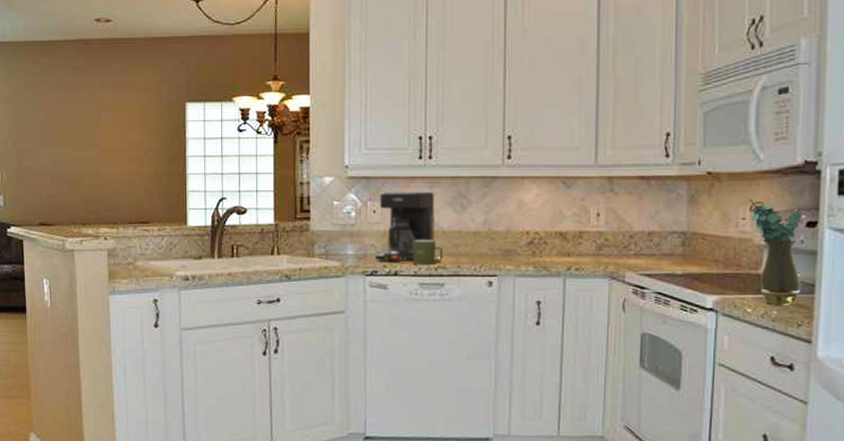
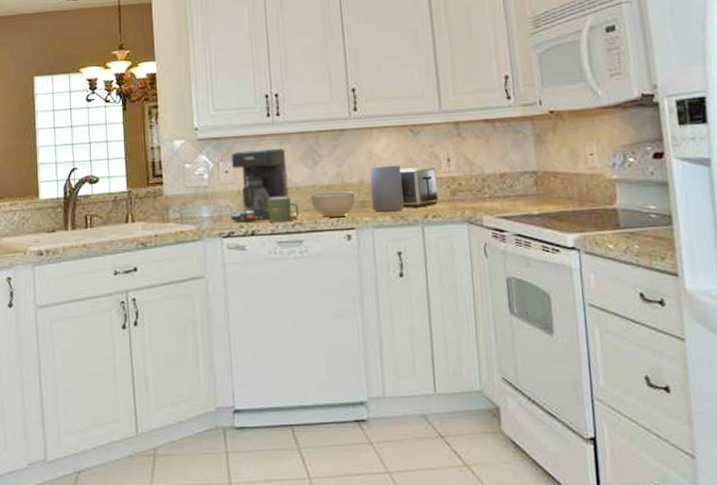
bowl: none [455,238,501,264] -> present [309,191,355,218]
canister: none [516,216,549,262] -> present [369,165,404,212]
toaster: none [547,220,584,261] -> present [399,167,439,209]
vase: present [748,199,803,305] -> none [593,135,659,239]

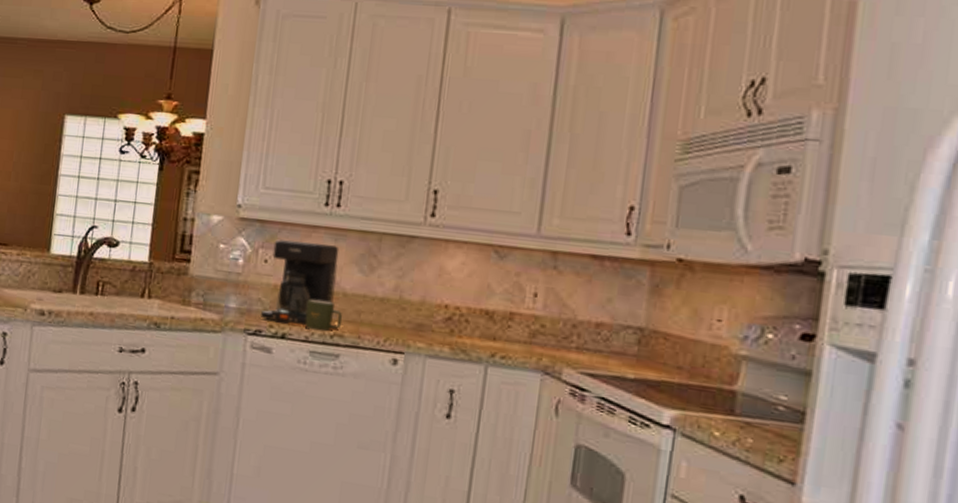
bowl: present [309,191,355,218] -> none [358,304,413,338]
canister: present [369,165,404,212] -> none [429,285,474,344]
toaster: present [399,167,439,209] -> none [467,294,517,346]

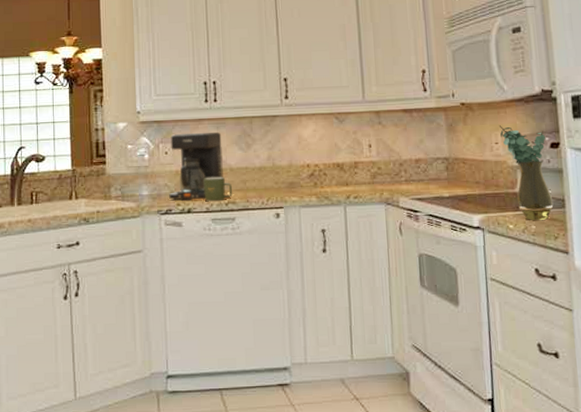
vase: none [727,297,797,435] -> present [499,125,554,220]

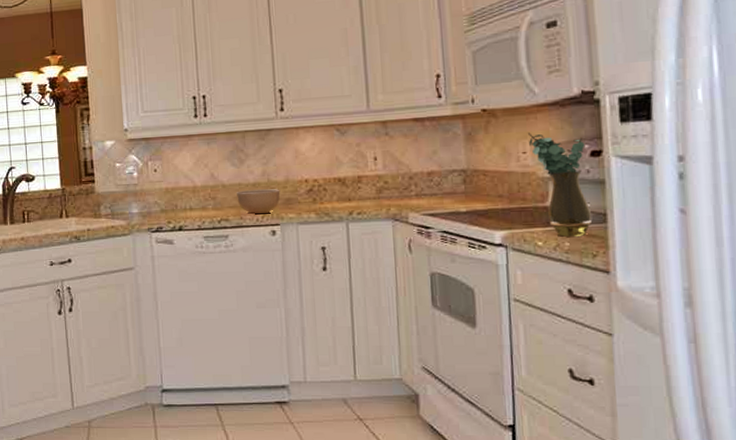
coffee maker: present [169,131,225,200] -> none [159,147,217,218]
mug: present [203,176,233,202] -> none [194,193,226,219]
bowl: none [242,173,284,198] -> present [235,189,281,215]

